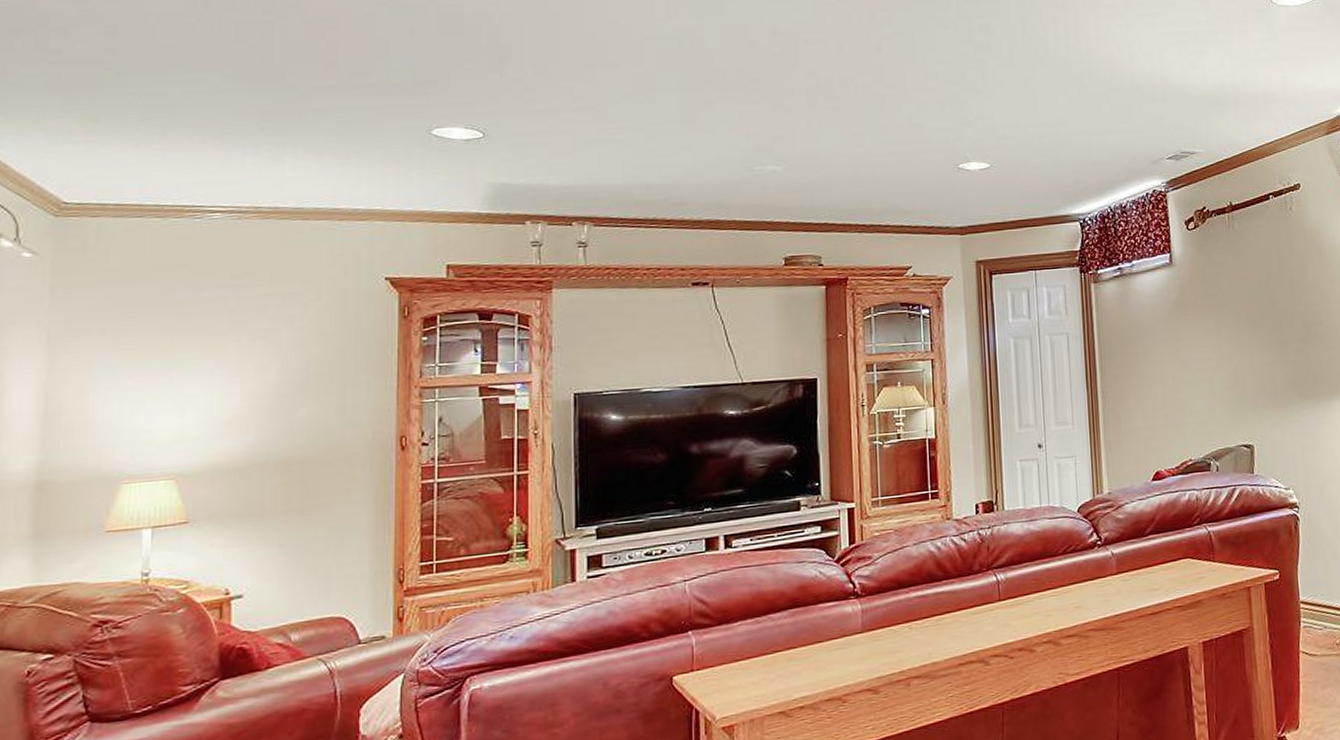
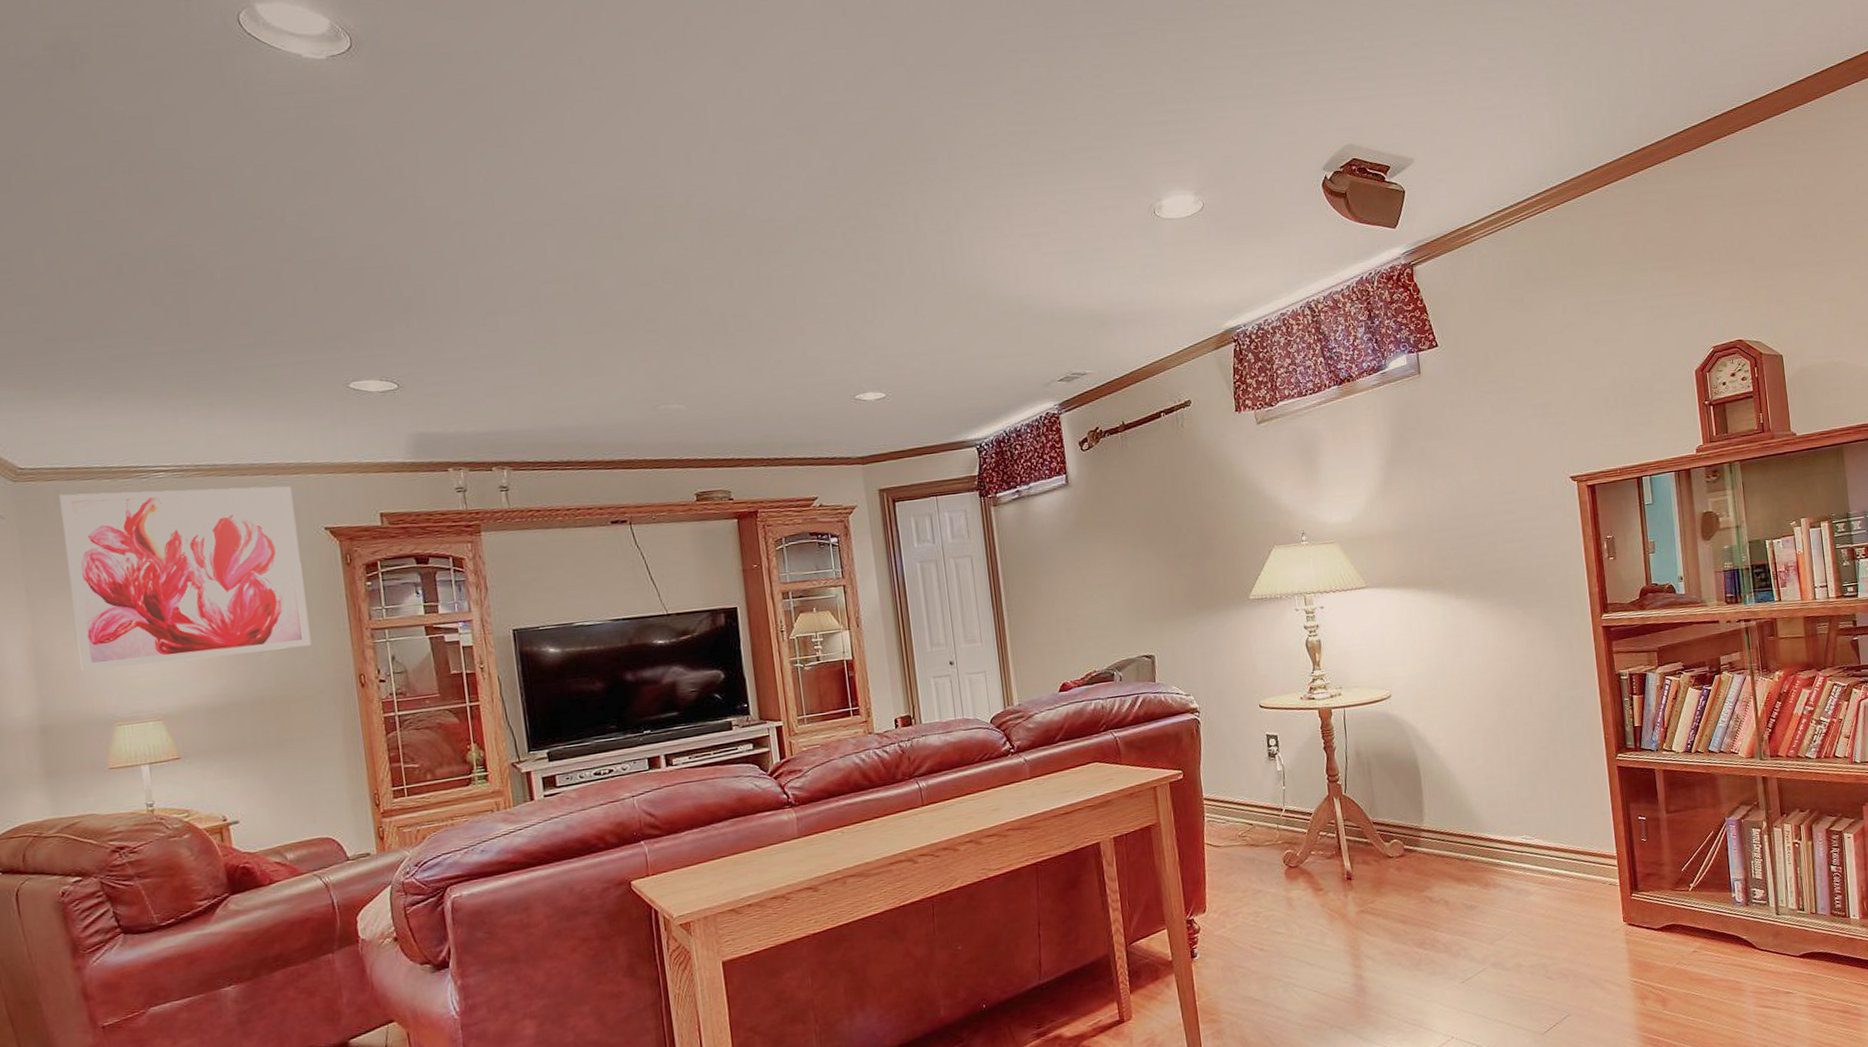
wall art: none [94,231,355,422] -> present [59,486,312,671]

